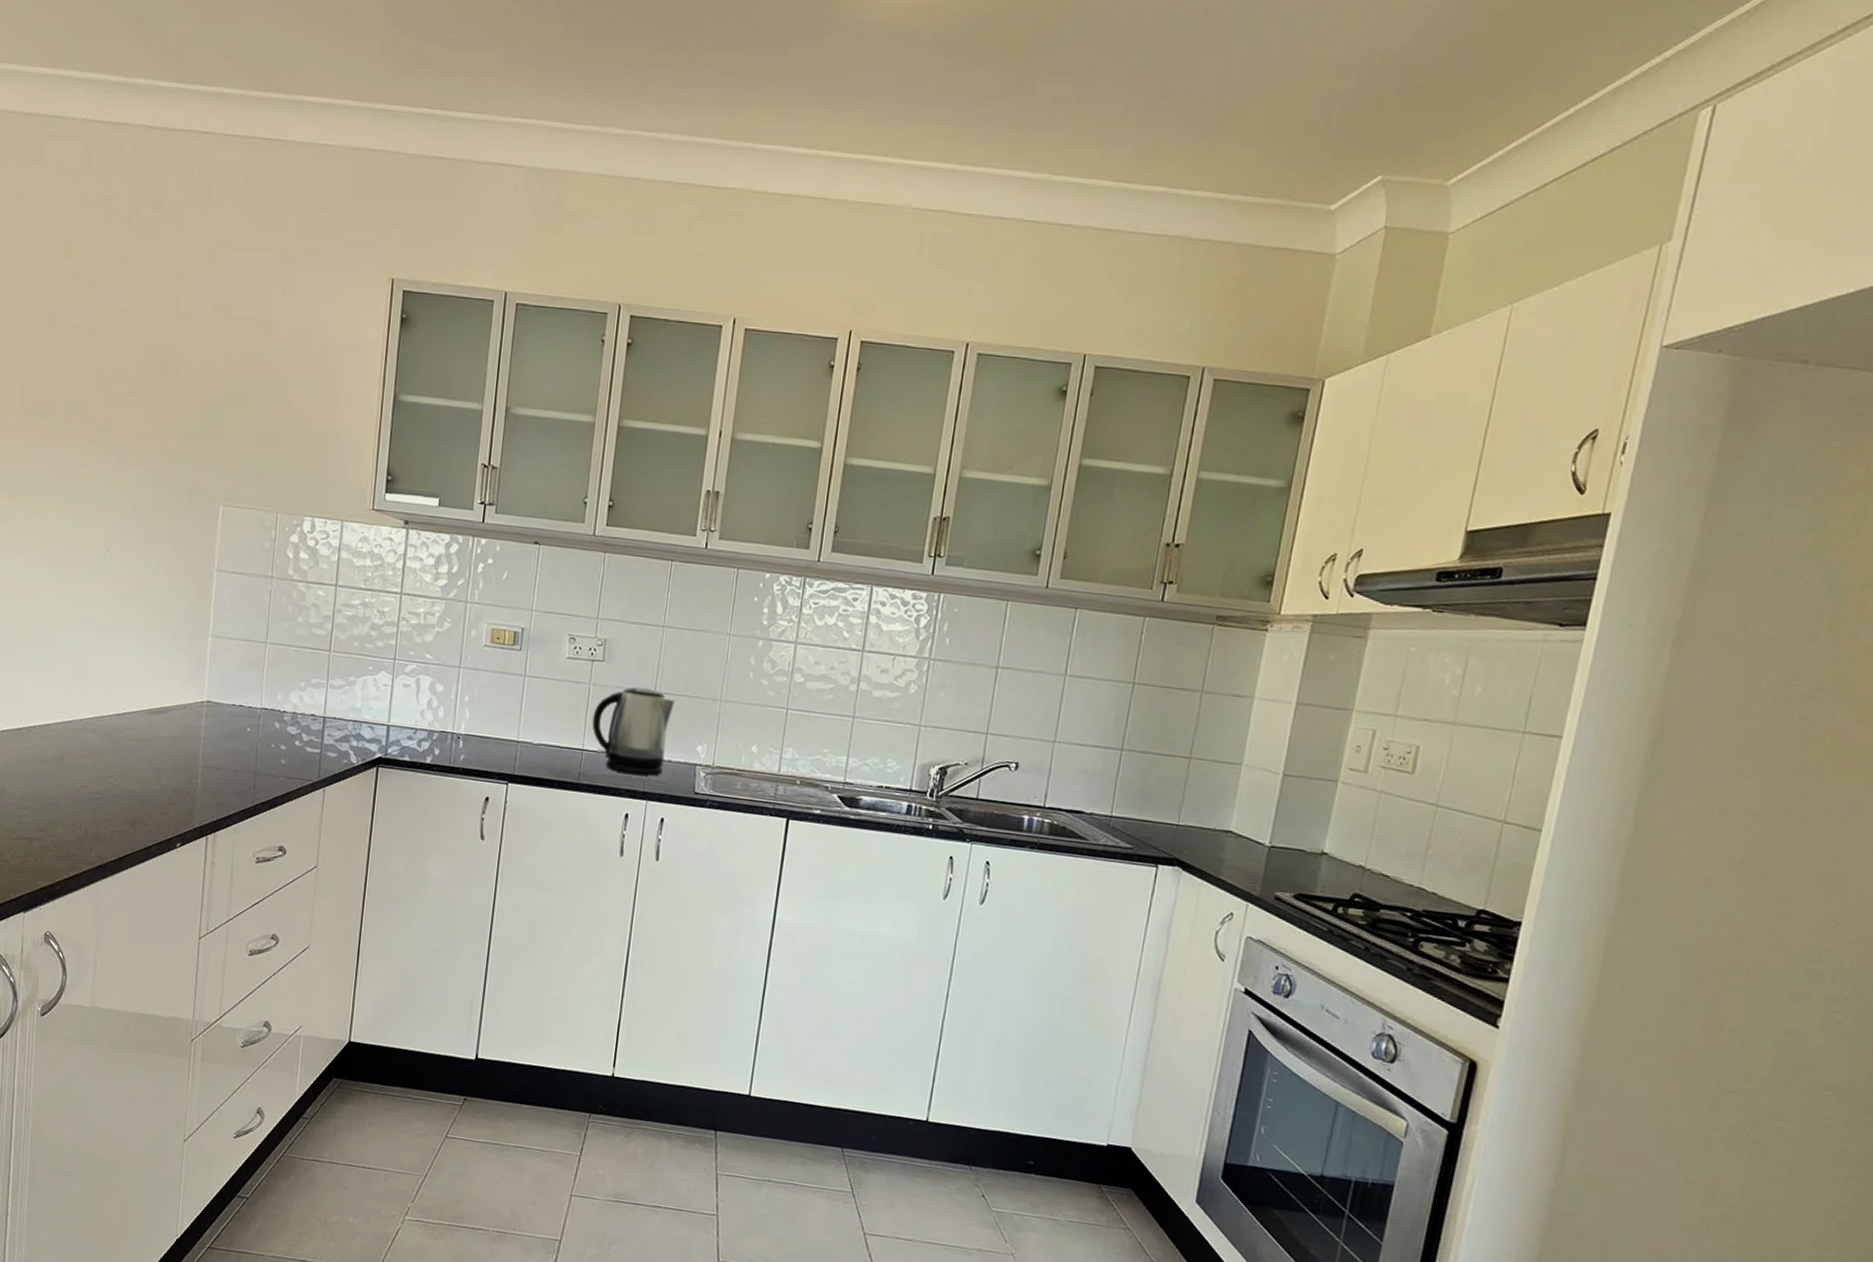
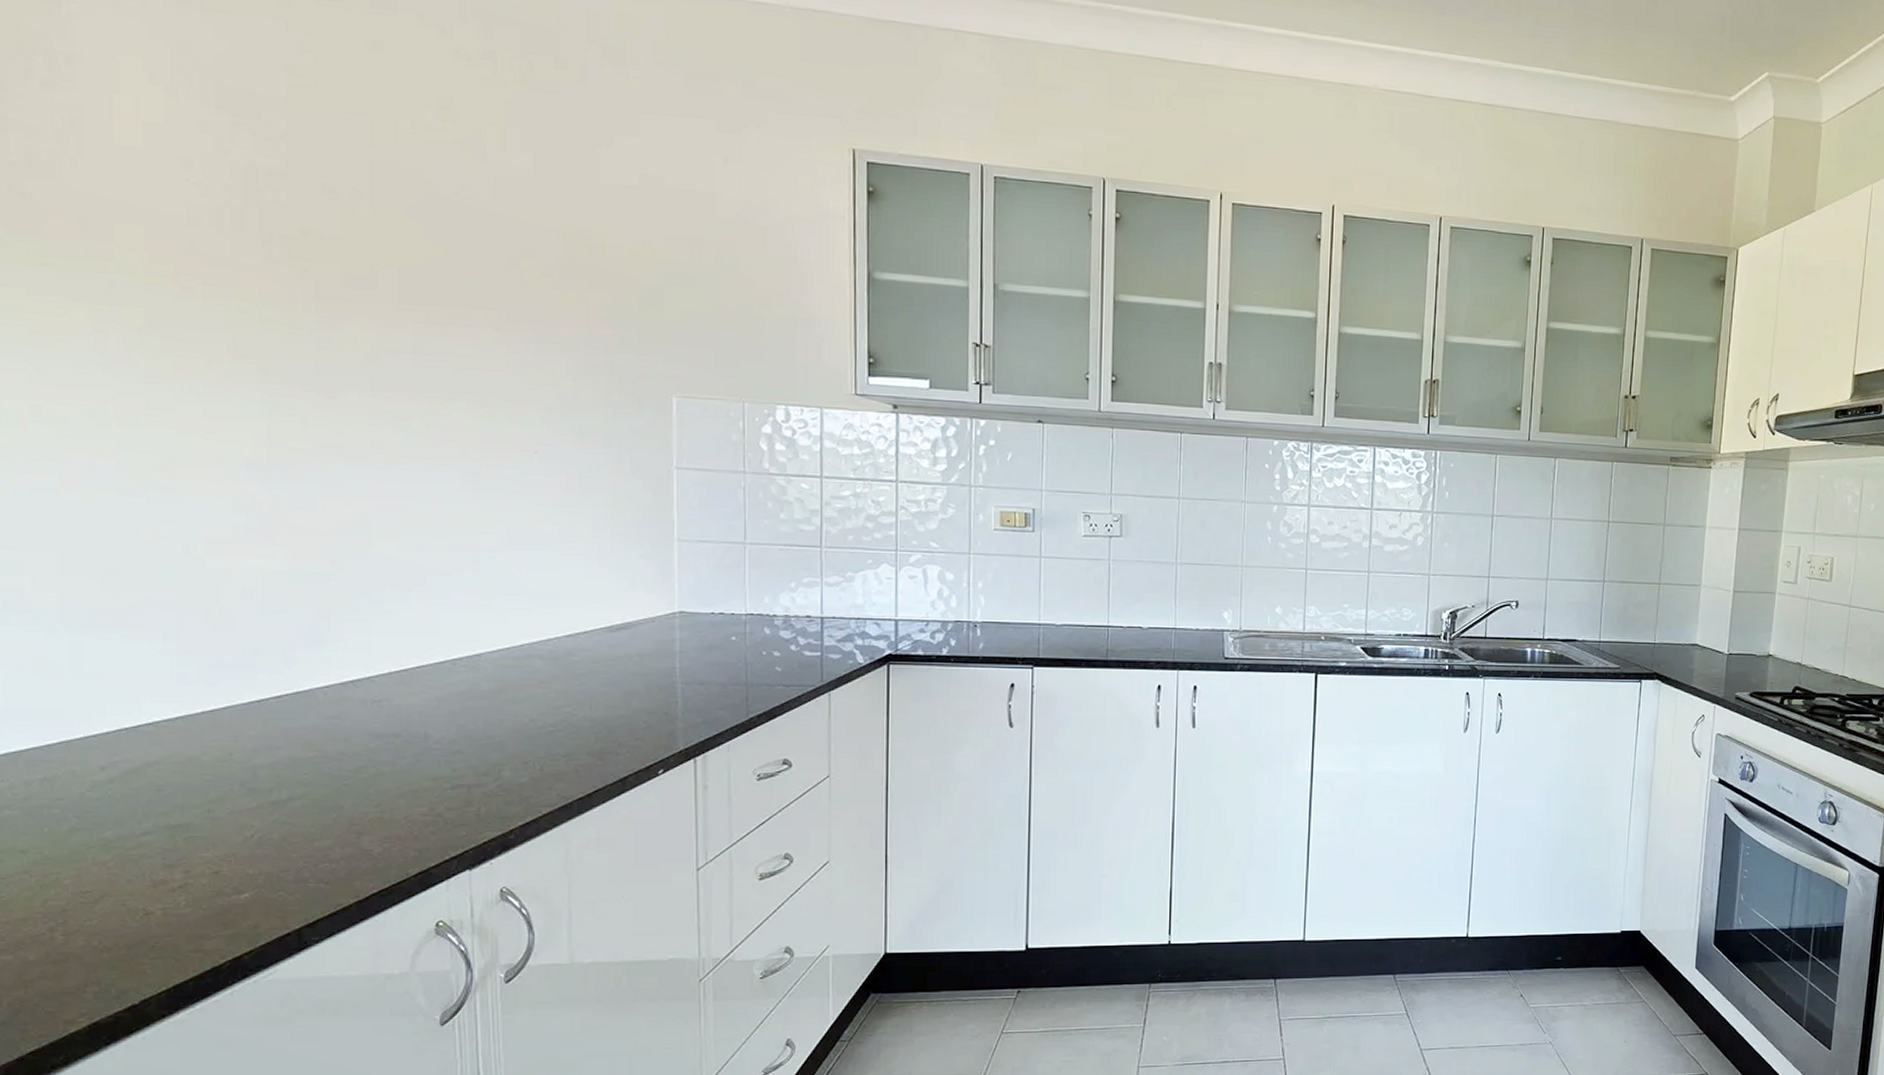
kettle: present [592,686,675,776] -> none [1115,559,1196,646]

